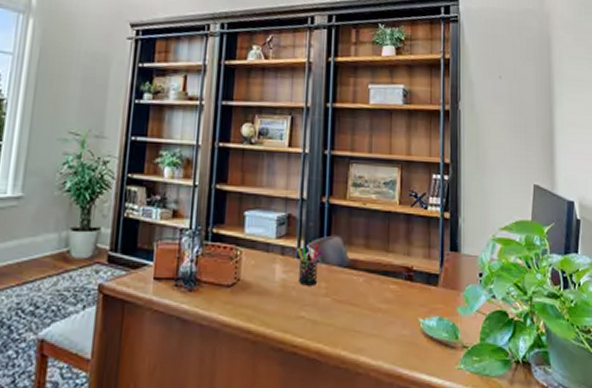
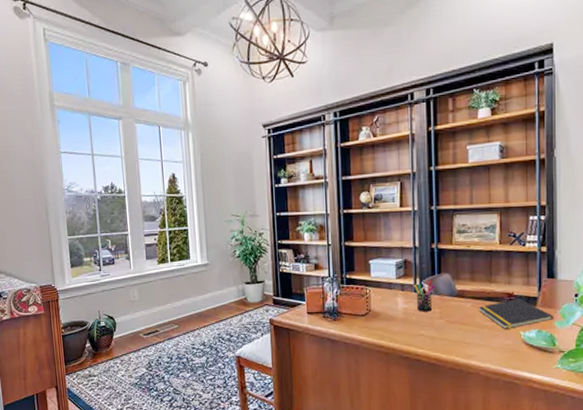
notepad: none [372,275,457,314] -> present [478,298,554,329]

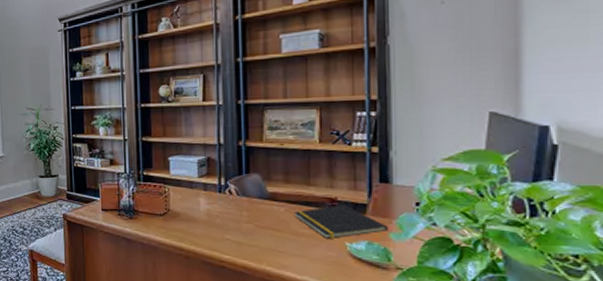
pen holder: present [414,280,436,312] -> none [218,181,244,215]

